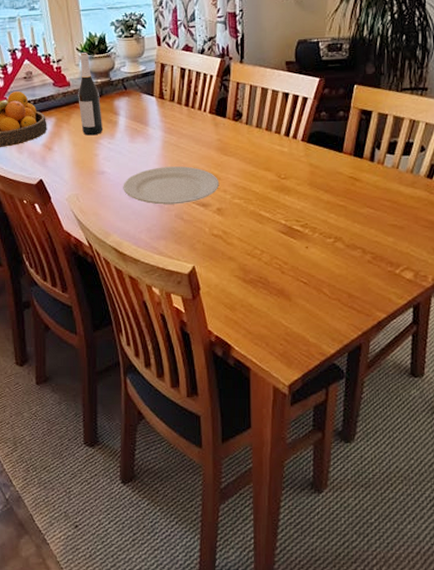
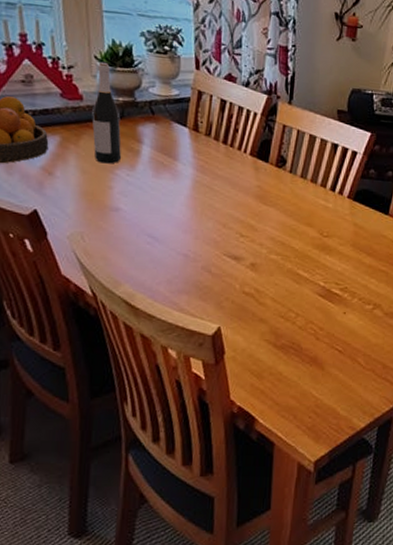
plate: present [123,166,220,205] -> none [141,210,256,255]

